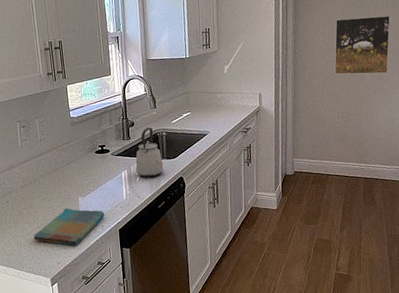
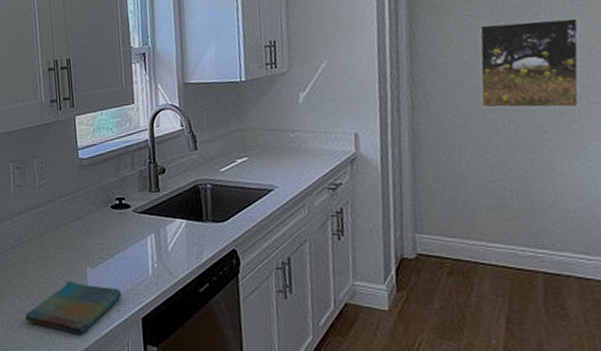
kettle: present [135,127,164,177] -> none [166,176,208,246]

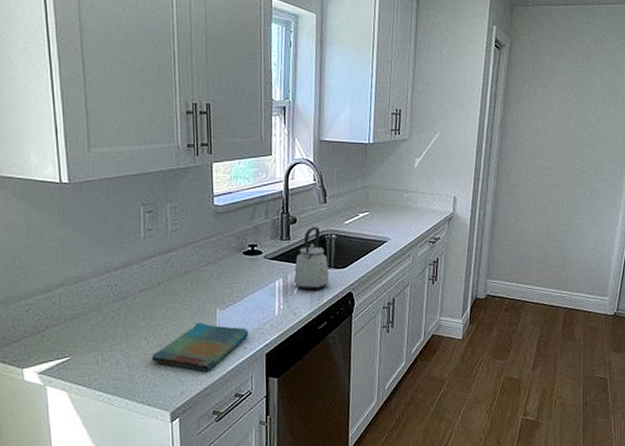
kettle: none [166,176,208,246] -> present [293,227,330,289]
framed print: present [479,18,580,109] -> none [543,116,612,187]

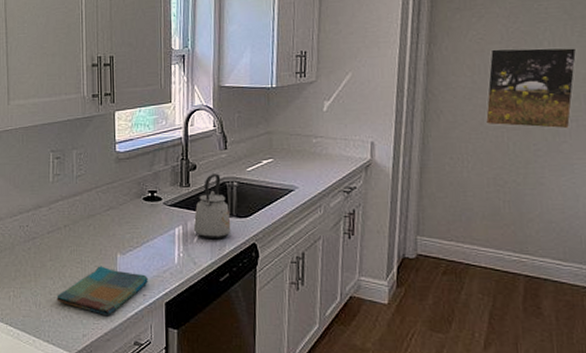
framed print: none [543,116,612,187] -> present [485,47,577,129]

